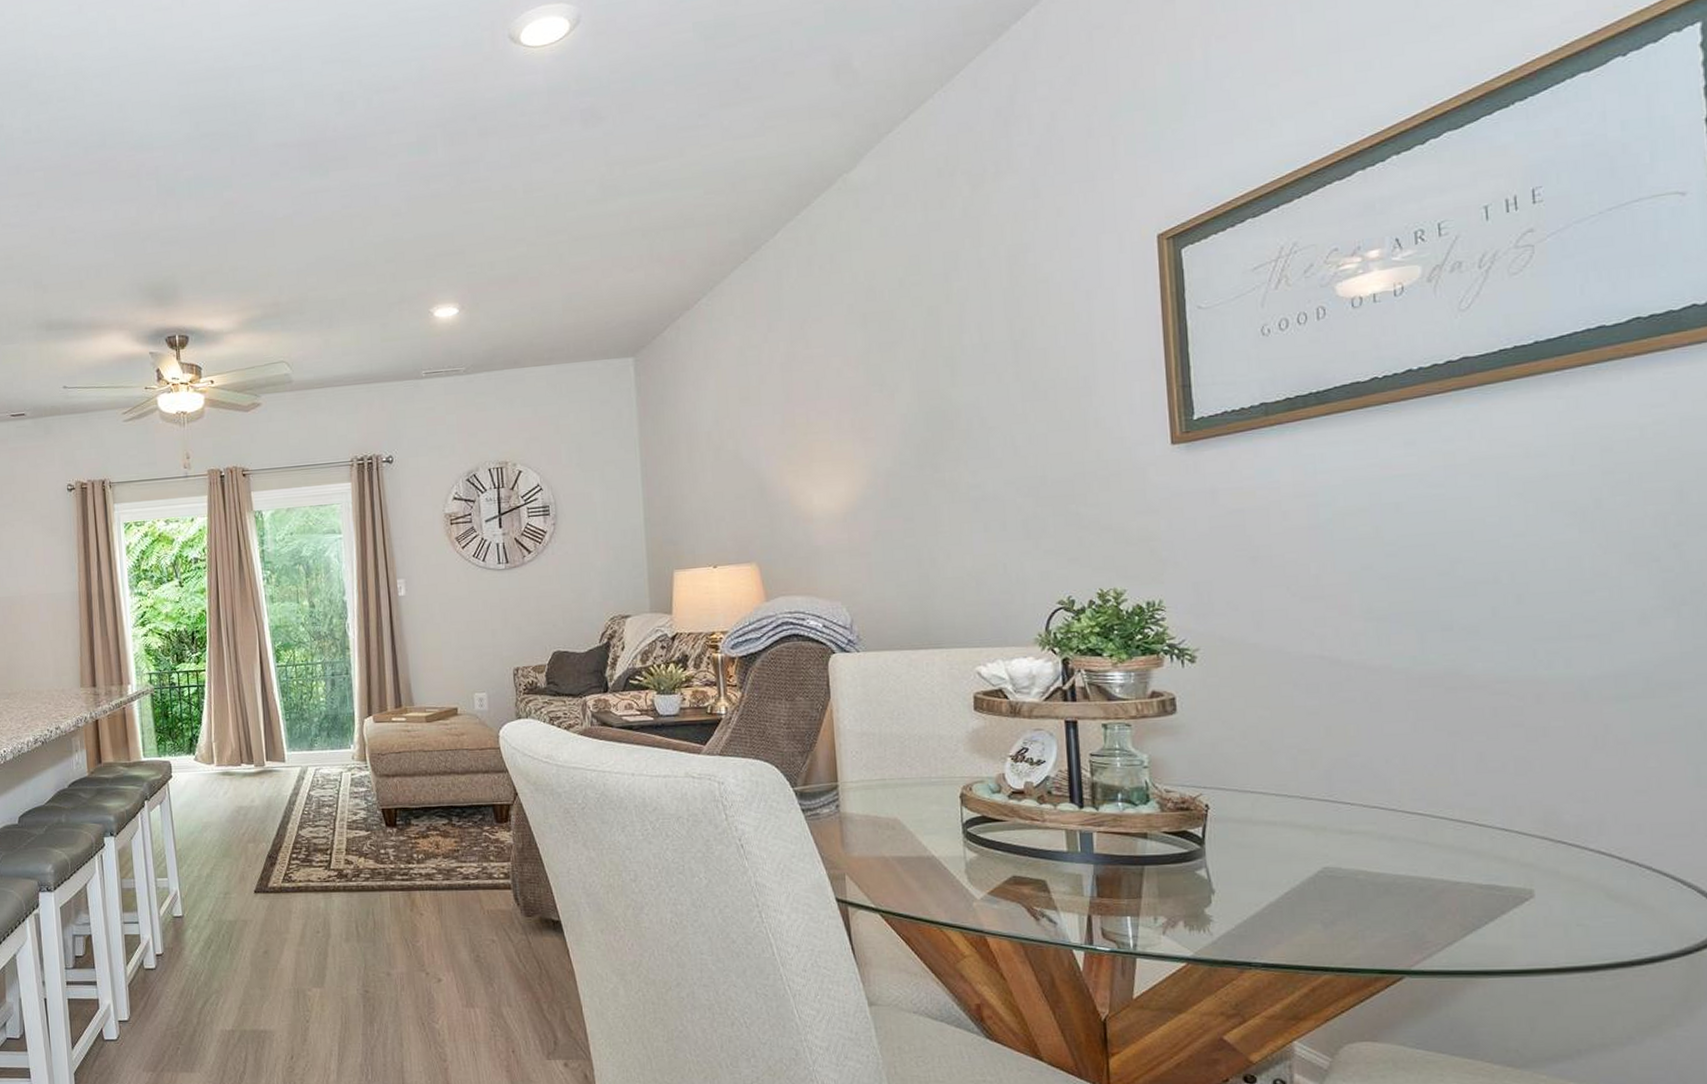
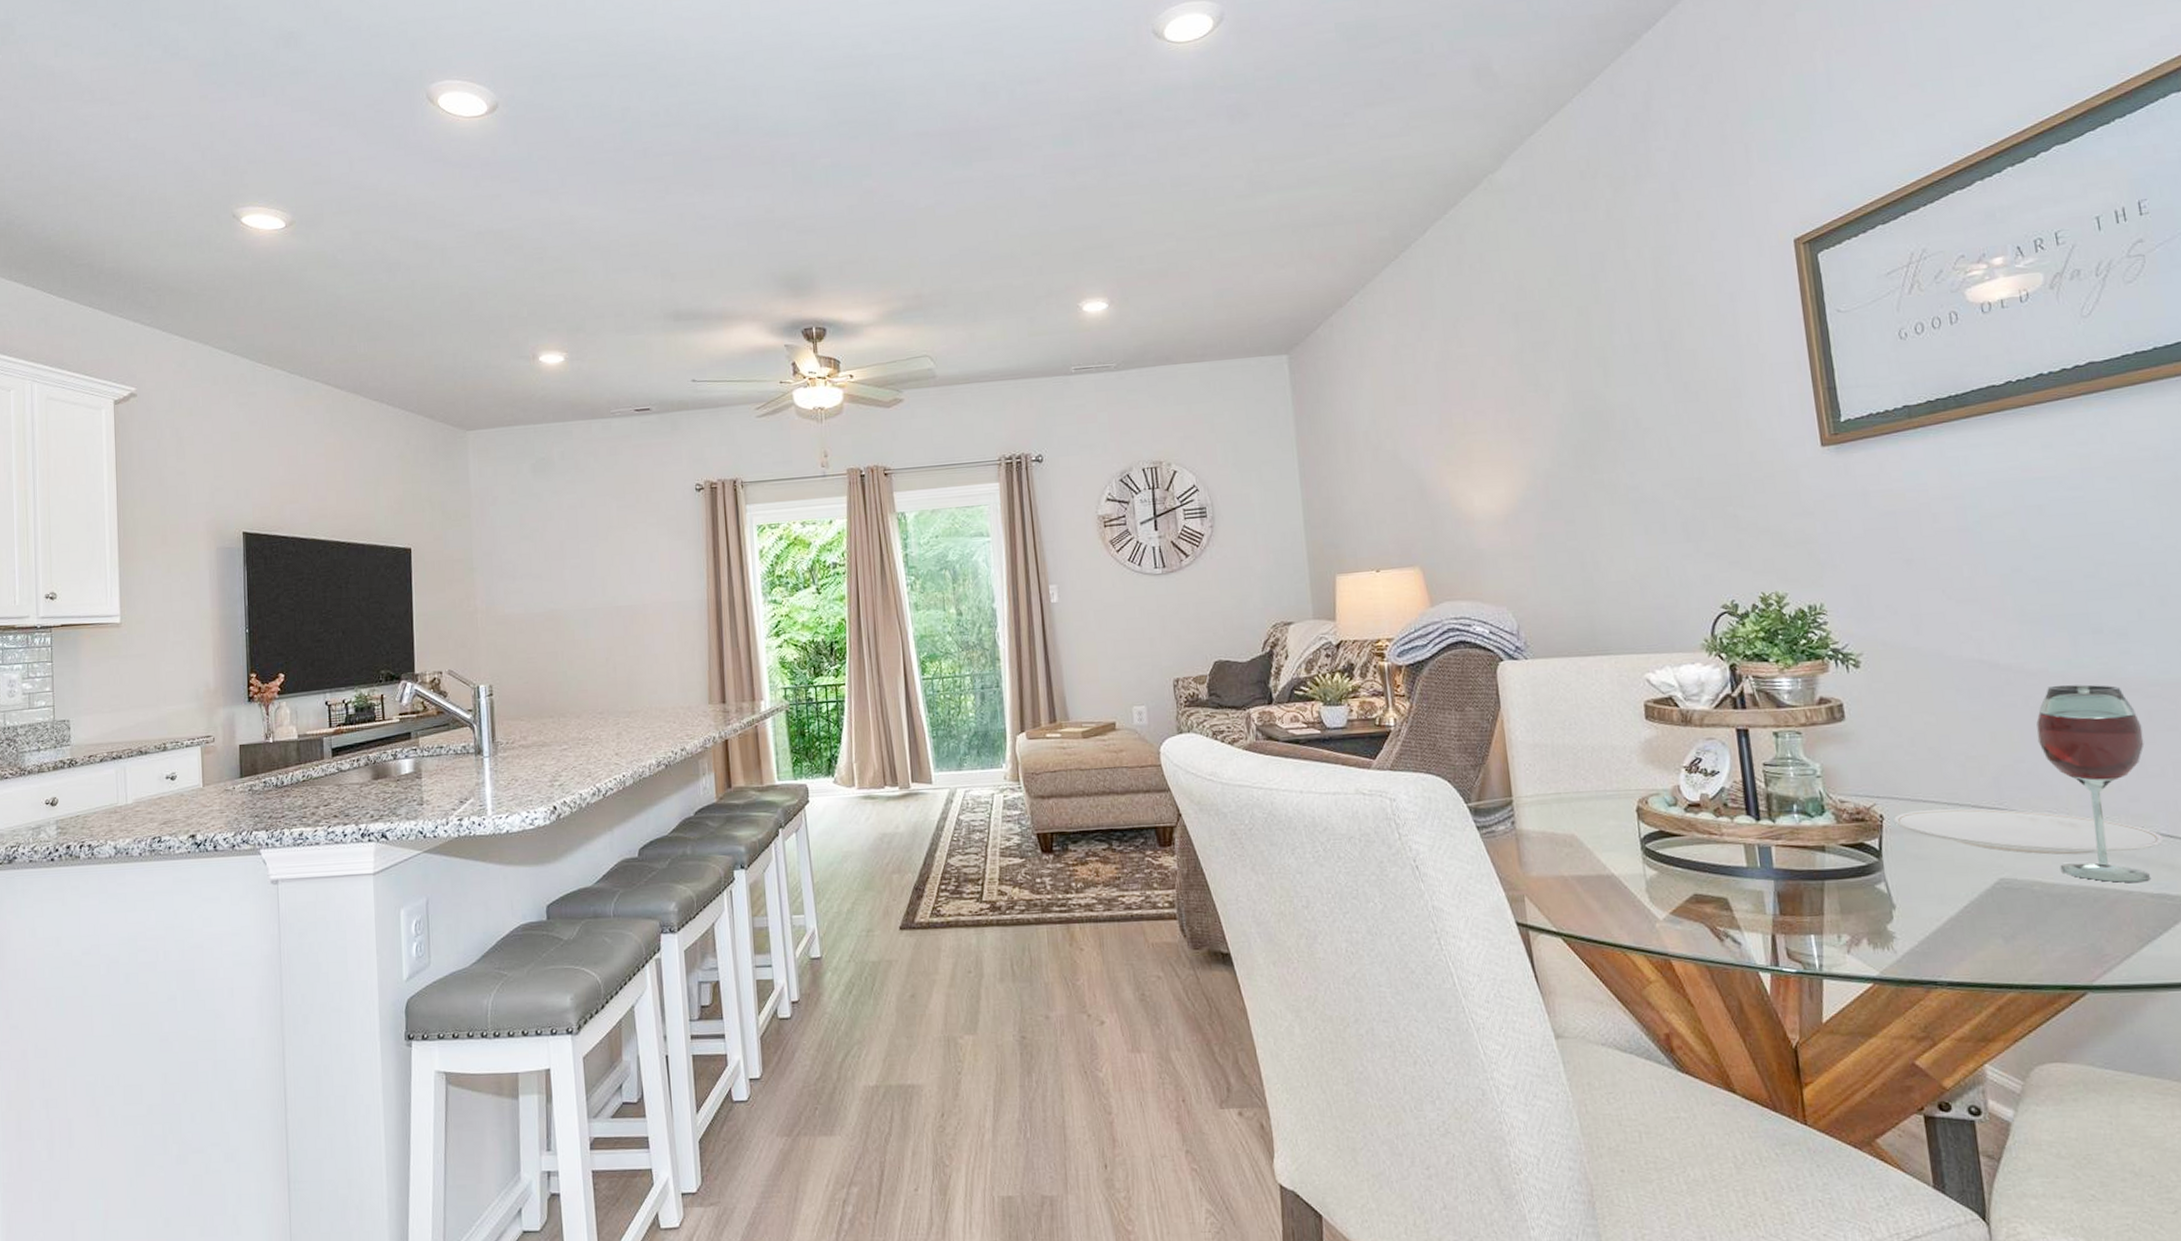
plate: none [1219,799,1499,846] -> present [1894,808,2164,855]
wineglass: none [1373,681,1487,874] -> present [2036,684,2150,883]

